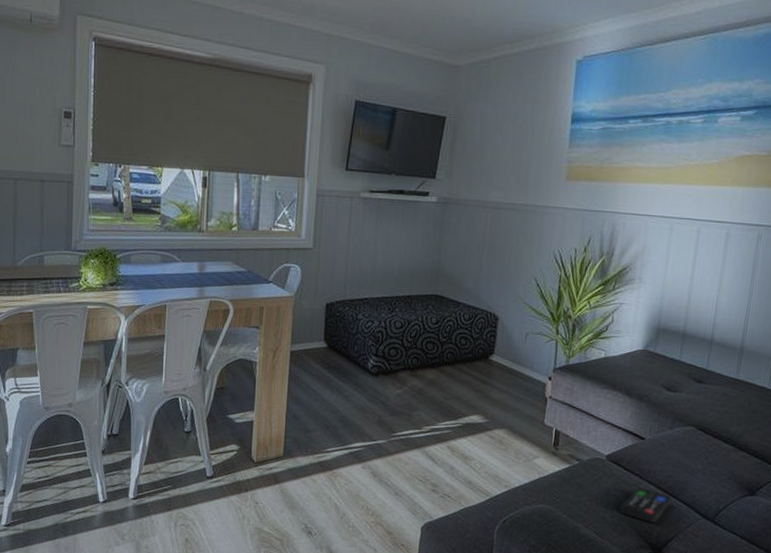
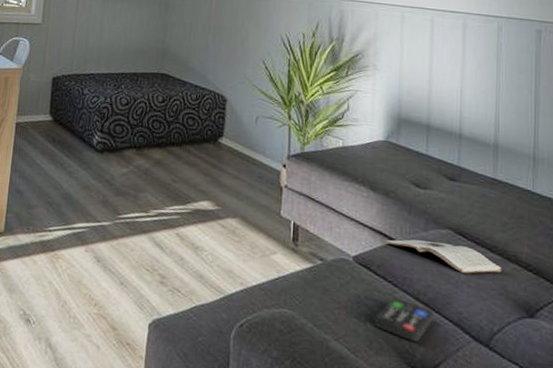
magazine: none [633,437,733,463] -> present [382,239,501,274]

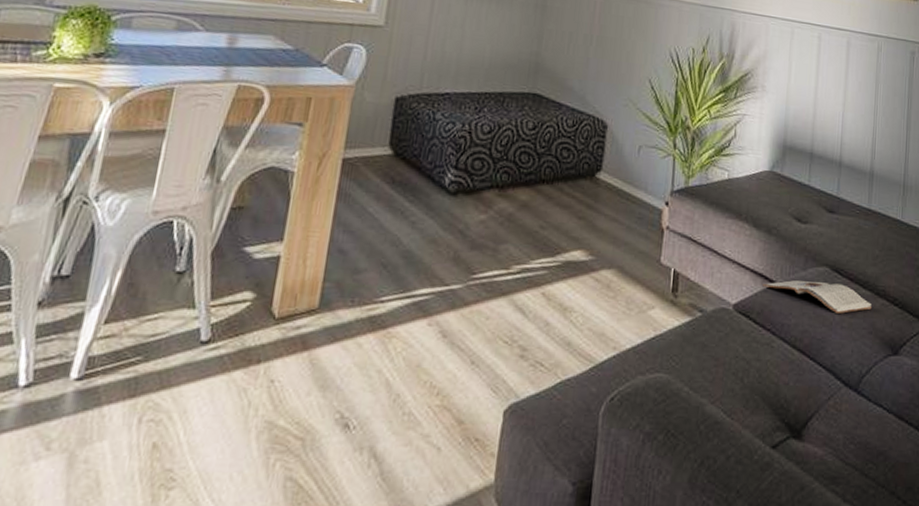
remote control: present [375,297,434,343] -> none [752,346,809,396]

